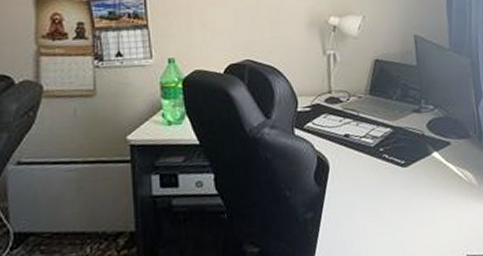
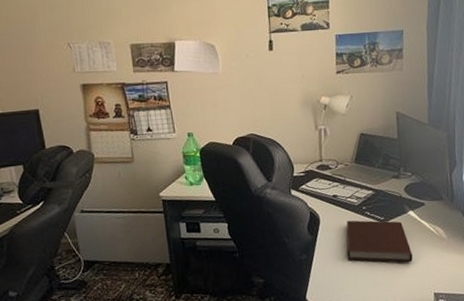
notebook: none [361,165,440,218] -> present [346,220,413,263]

